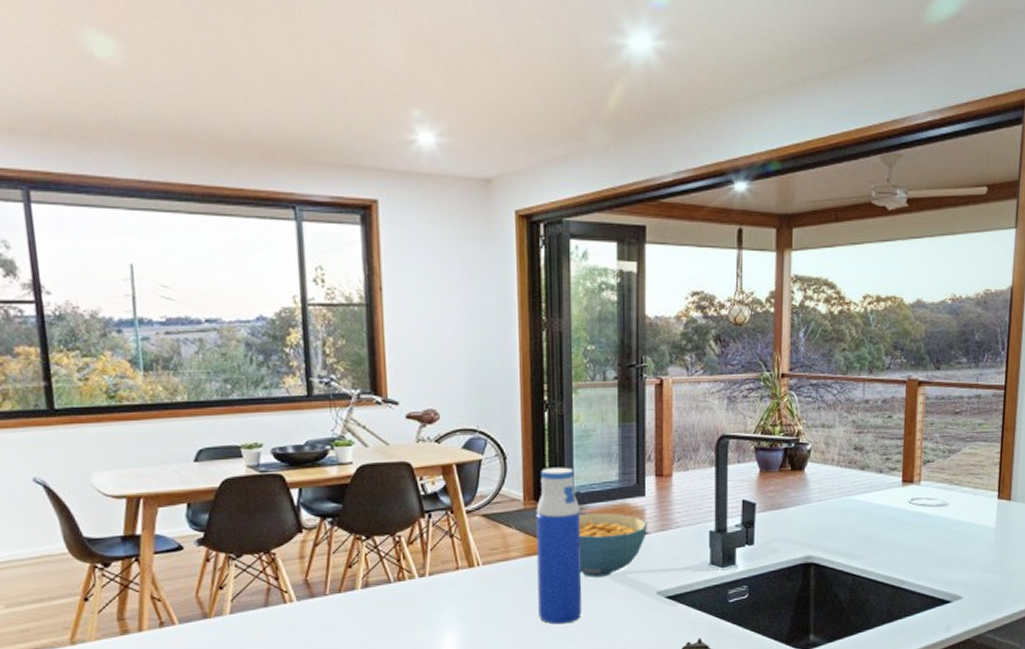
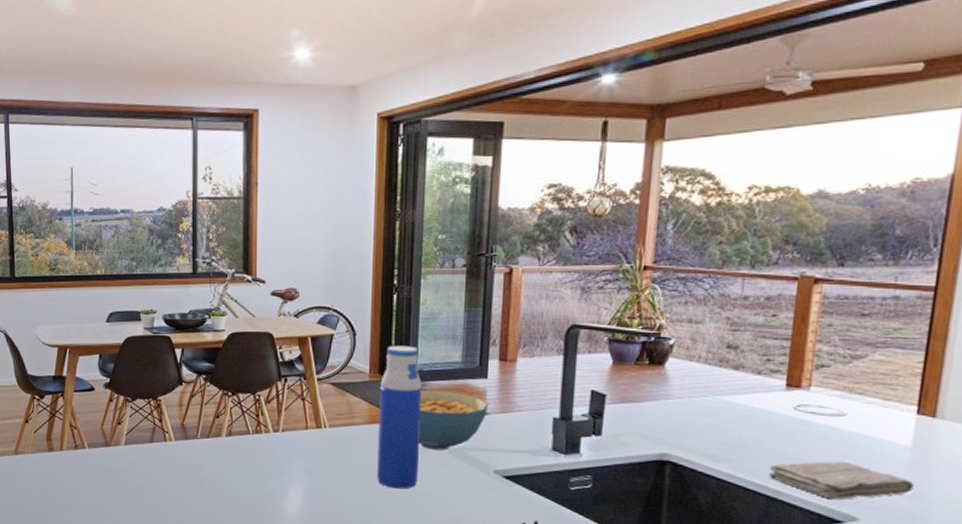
washcloth: none [893,546,999,582] -> present [768,461,914,500]

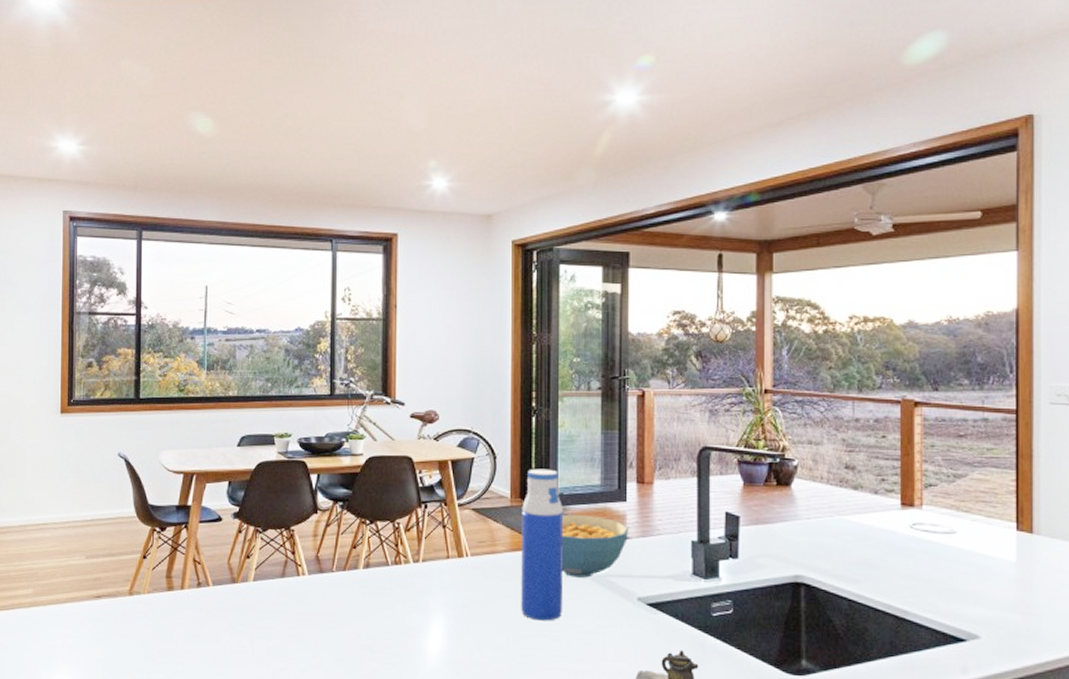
washcloth: present [768,461,914,500] -> none [895,578,1023,617]

